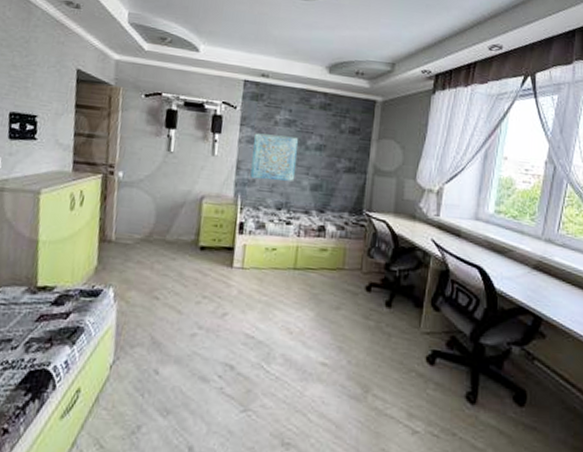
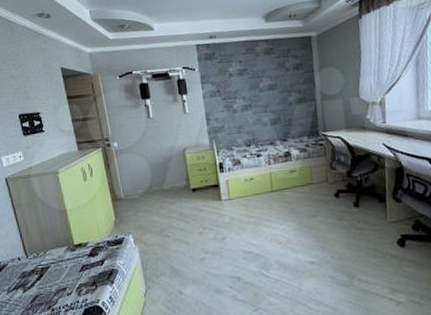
wall art: present [250,133,299,181] -> none [214,83,256,125]

